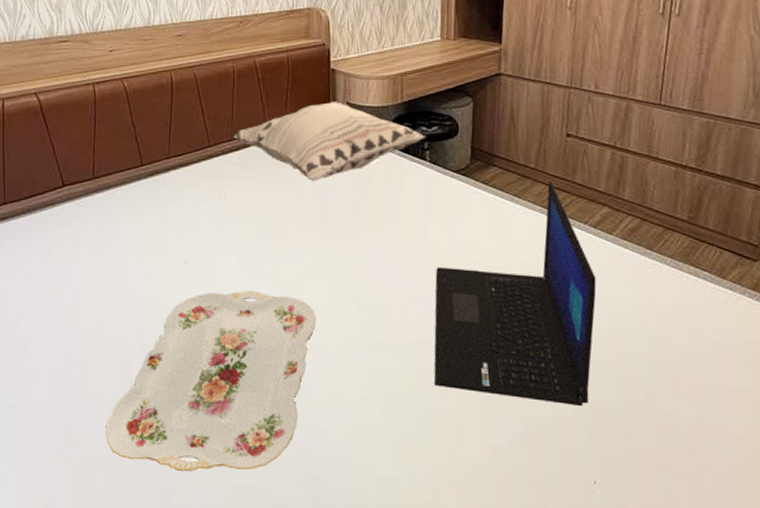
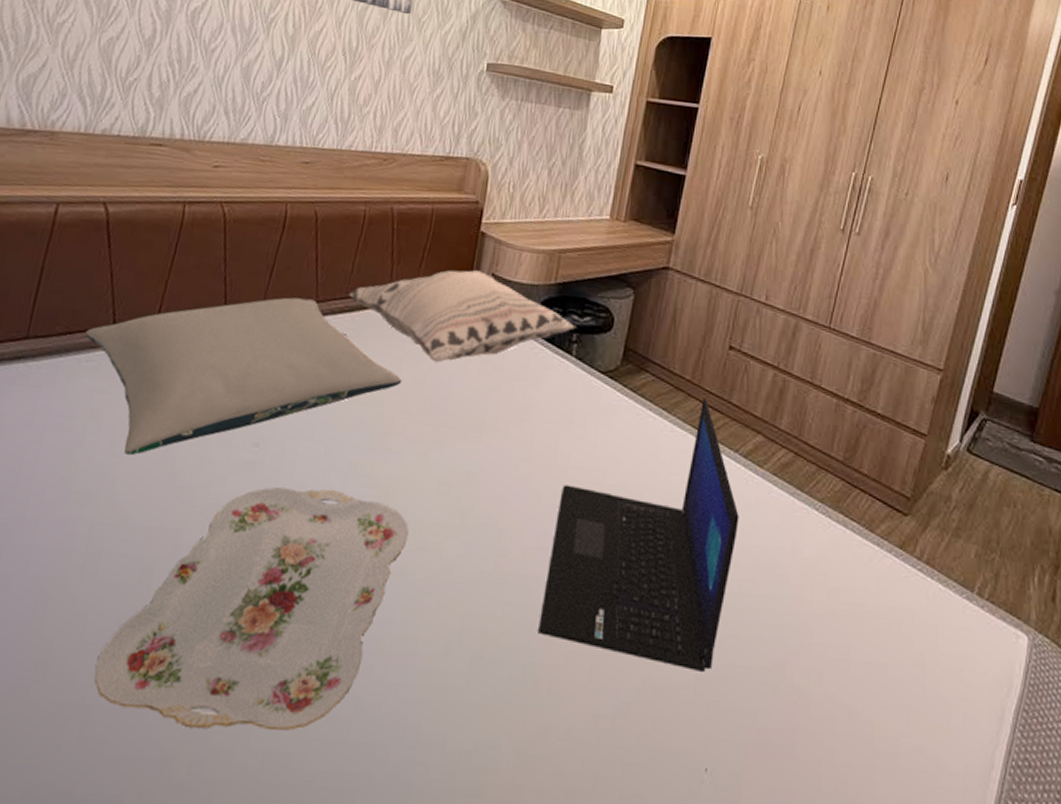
pillow: none [45,145,289,280] -> present [85,297,402,455]

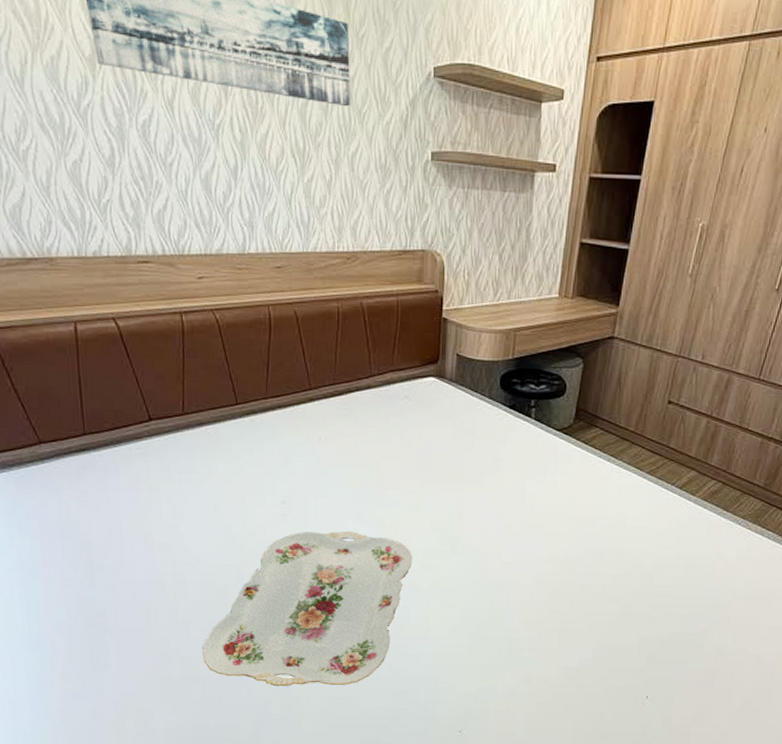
pillow: present [85,297,402,455] -> none [129,387,391,515]
decorative pillow: present [348,269,577,363] -> none [335,352,534,431]
laptop: present [538,398,739,672] -> none [518,444,675,638]

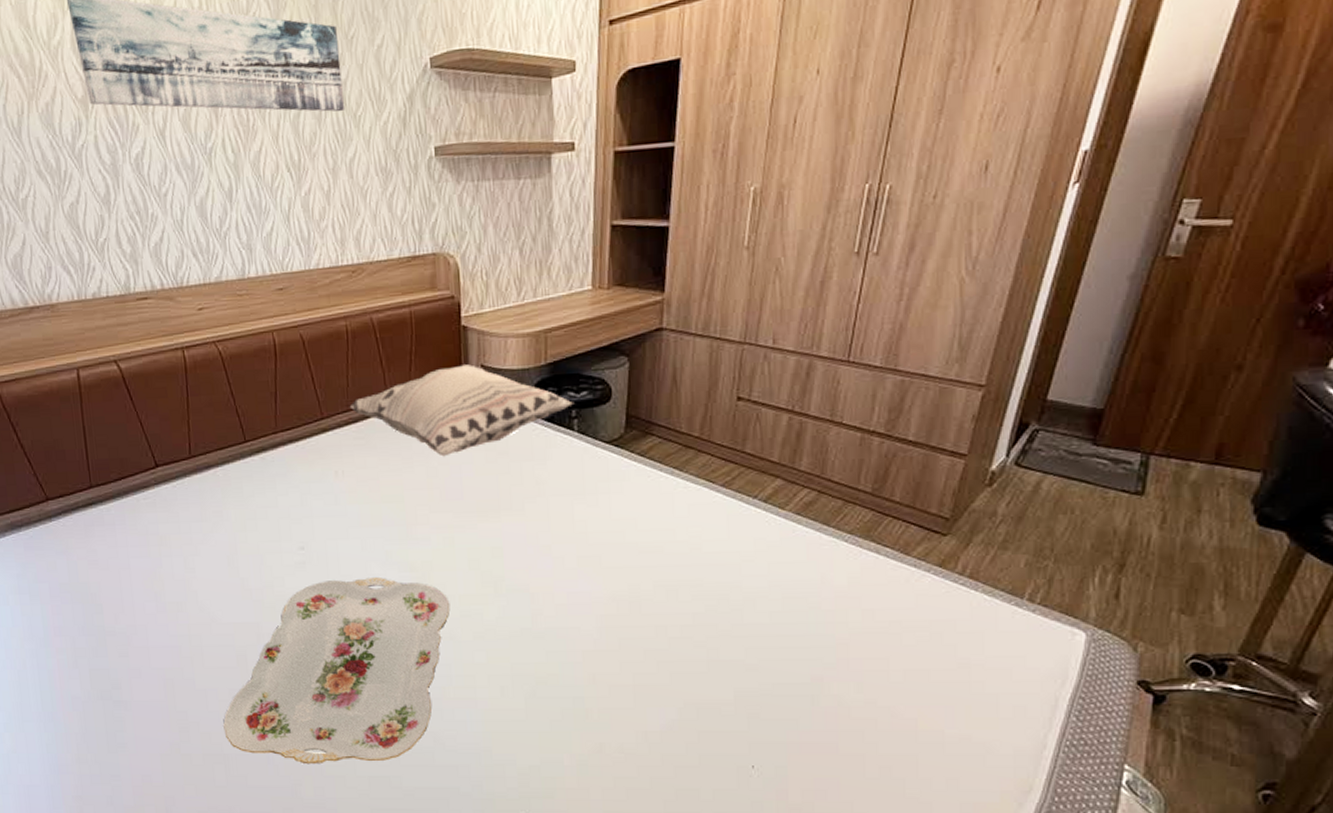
decorative pillow: none [335,352,534,431] -> present [349,364,574,457]

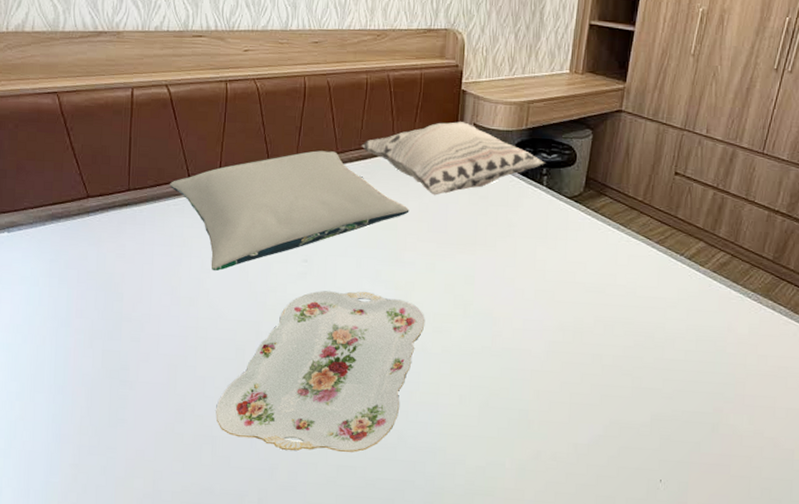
pillow: none [136,417,416,569] -> present [170,150,410,271]

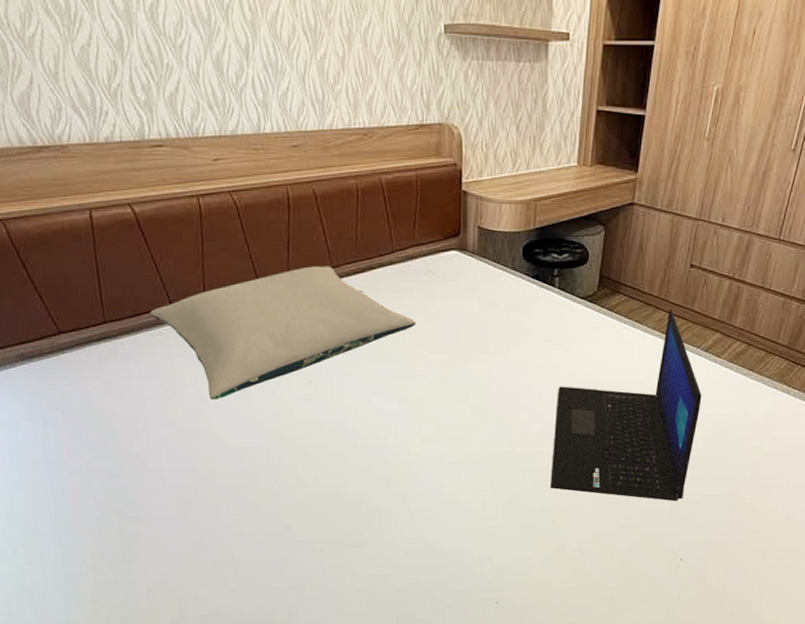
serving tray: present [216,291,425,452] -> none [234,409,442,567]
decorative pillow: present [361,122,546,196] -> none [357,226,557,305]
laptop: none [528,214,685,415] -> present [550,309,702,501]

